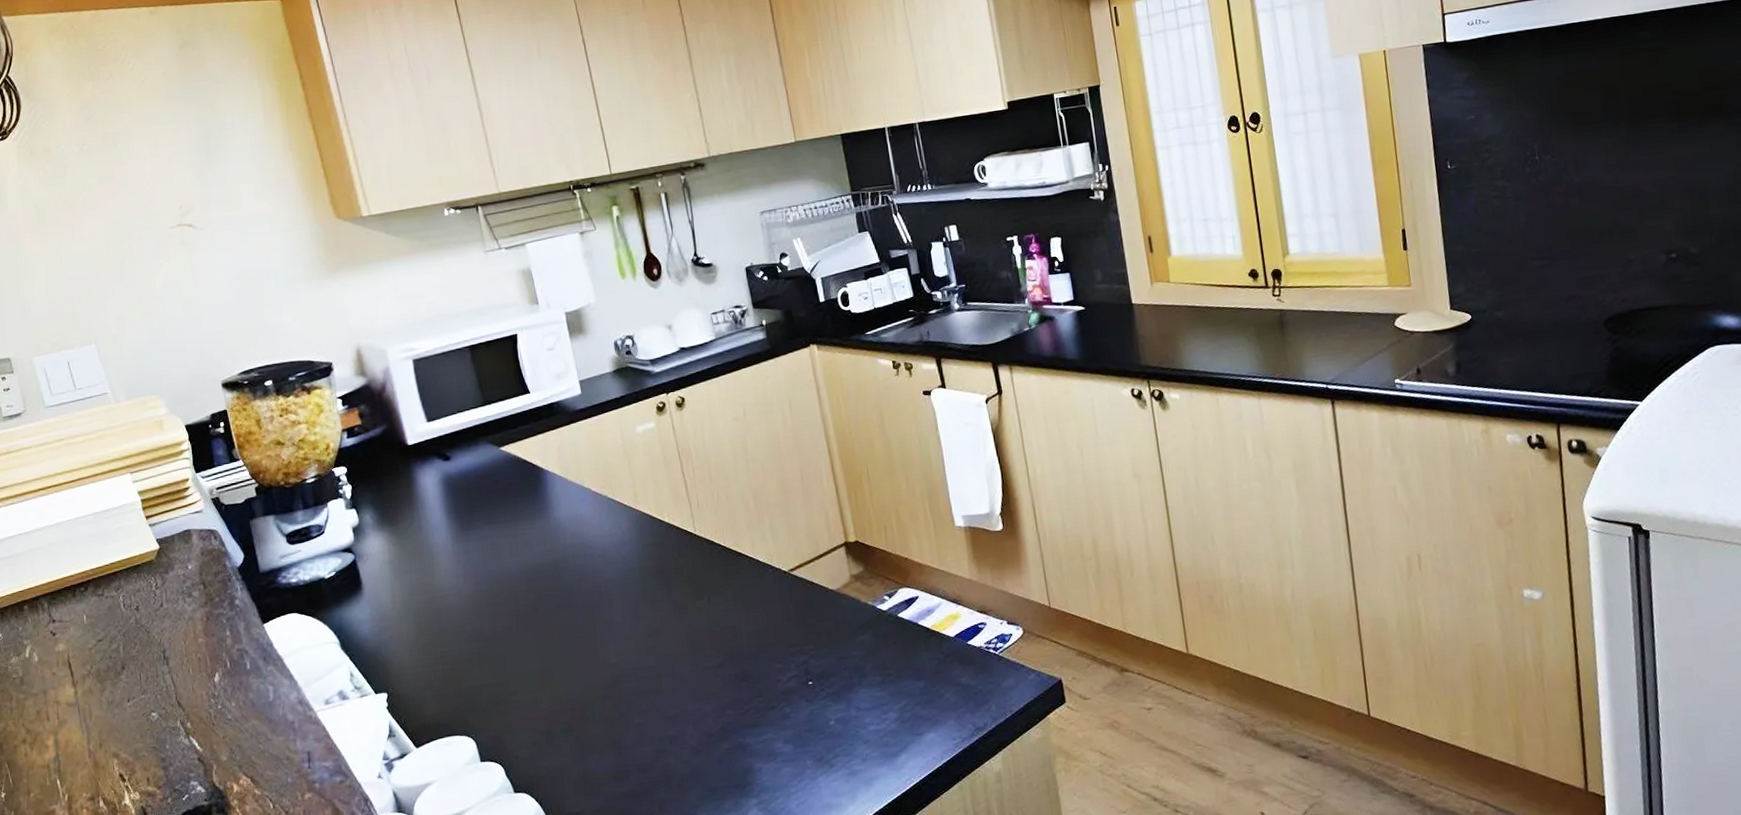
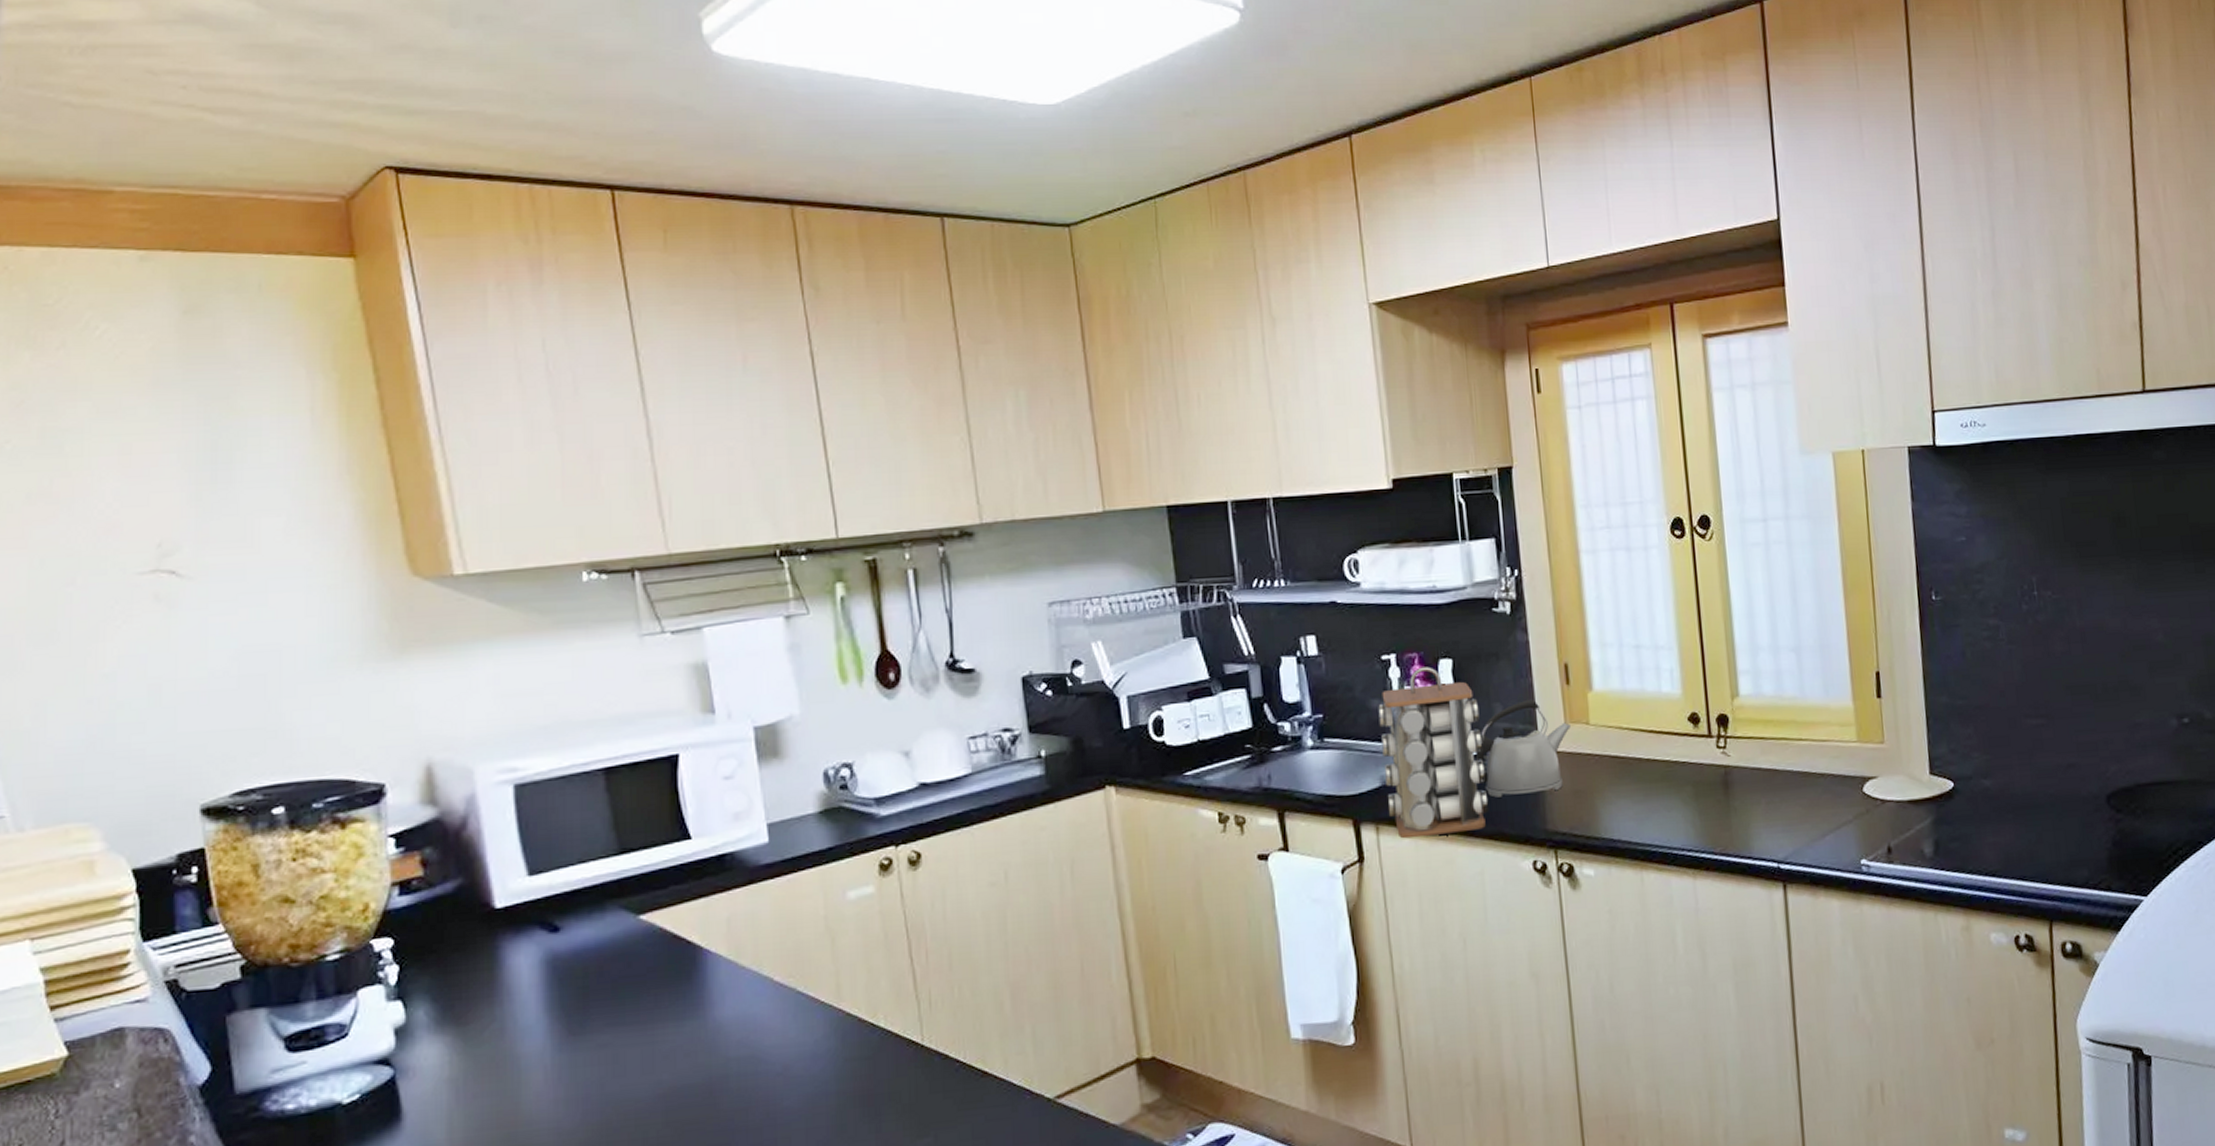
spice rack: none [1006,244,1095,376] -> present [1378,666,1489,839]
kettle: none [1082,265,1156,342] -> present [1475,699,1572,798]

